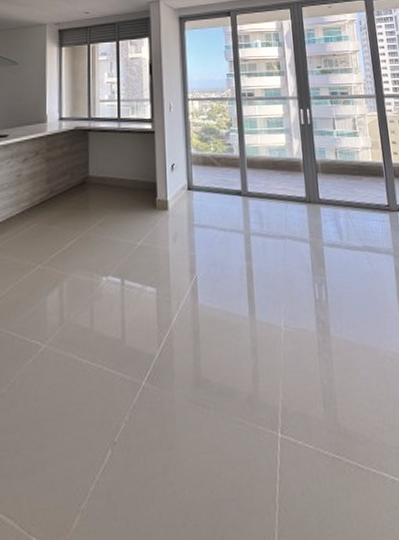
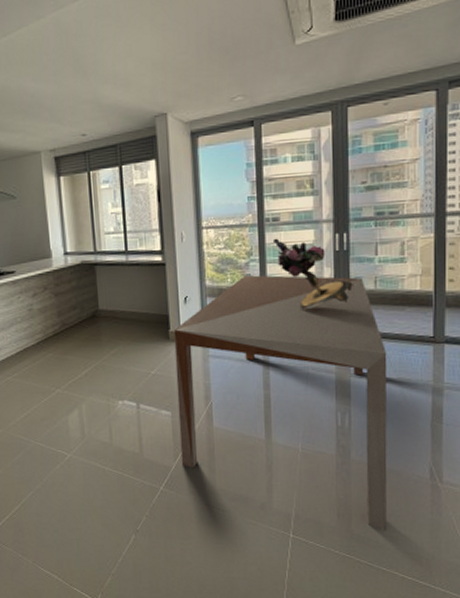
table: none [160,144,372,421] -> present [173,275,388,531]
bouquet: none [248,111,318,179] -> present [272,238,353,310]

